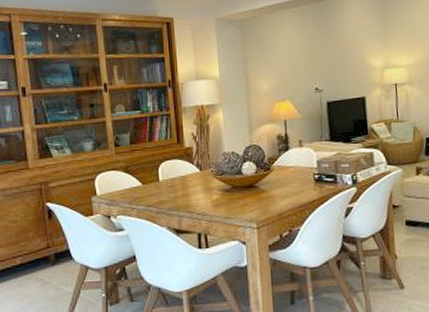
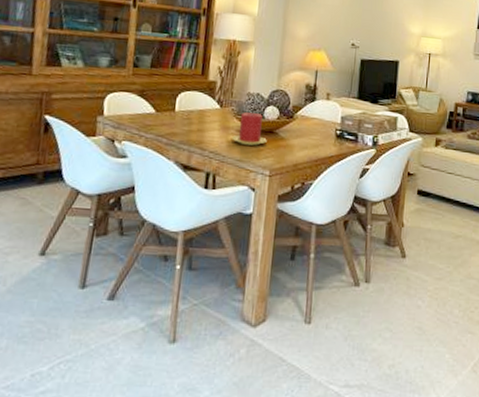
candle: none [216,171,249,202] -> present [232,112,267,146]

